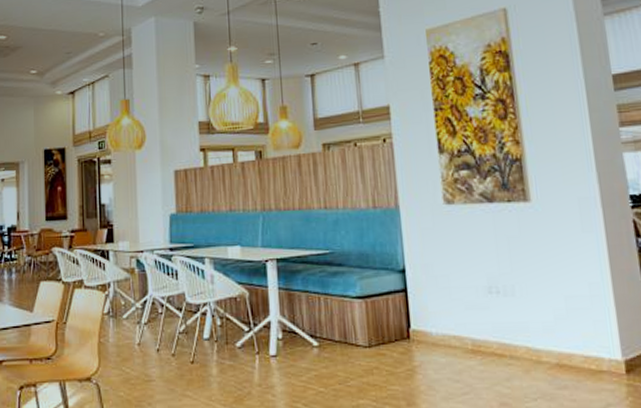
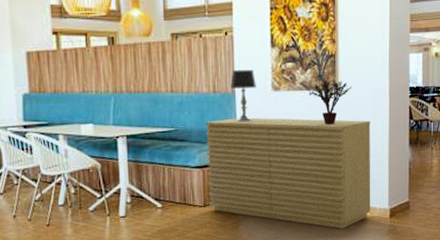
sideboard: none [365,237,596,386] -> present [204,117,371,229]
table lamp: none [392,180,424,243] -> present [230,69,256,123]
potted plant: none [491,188,548,245] -> present [309,79,351,125]

